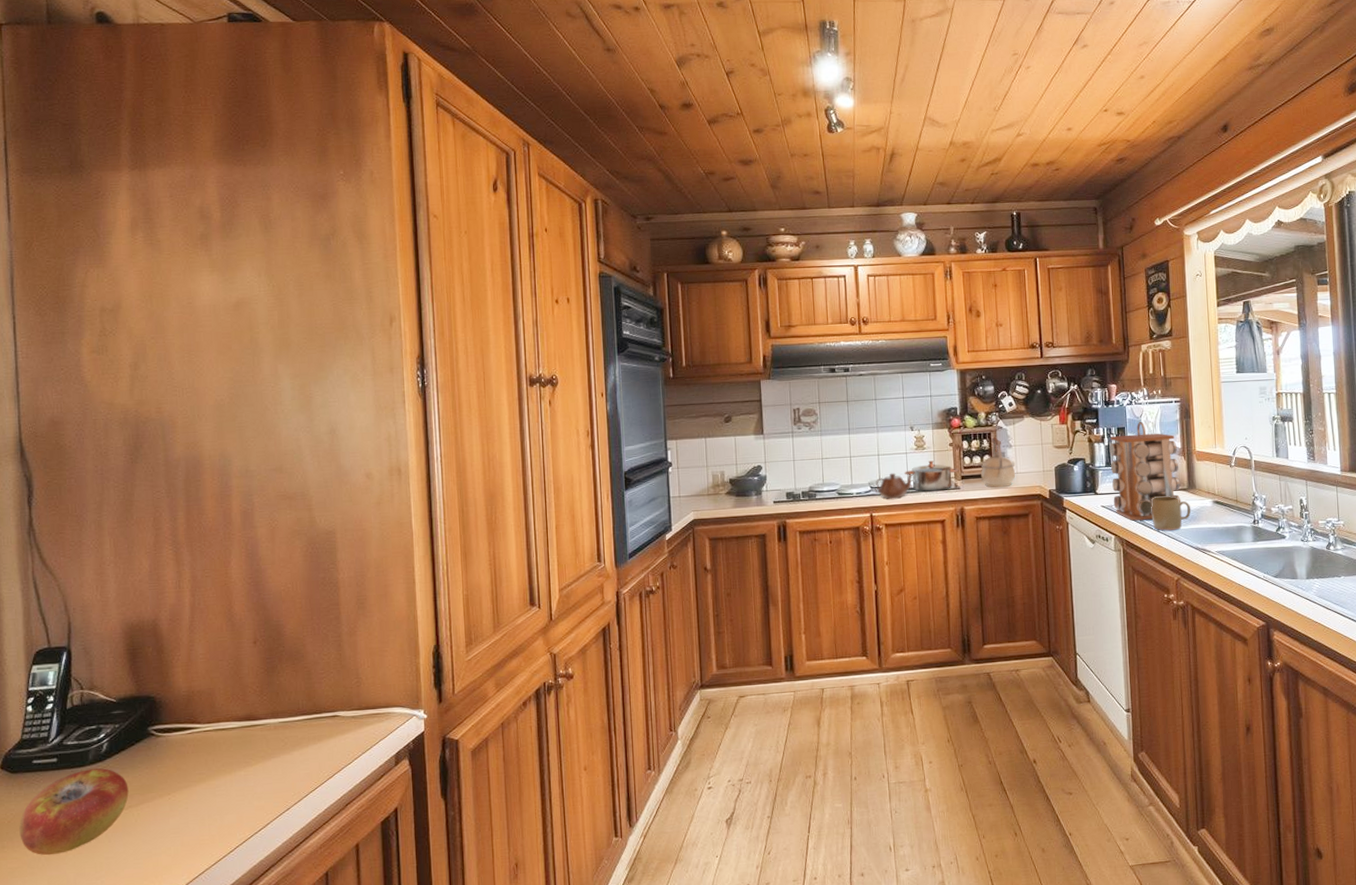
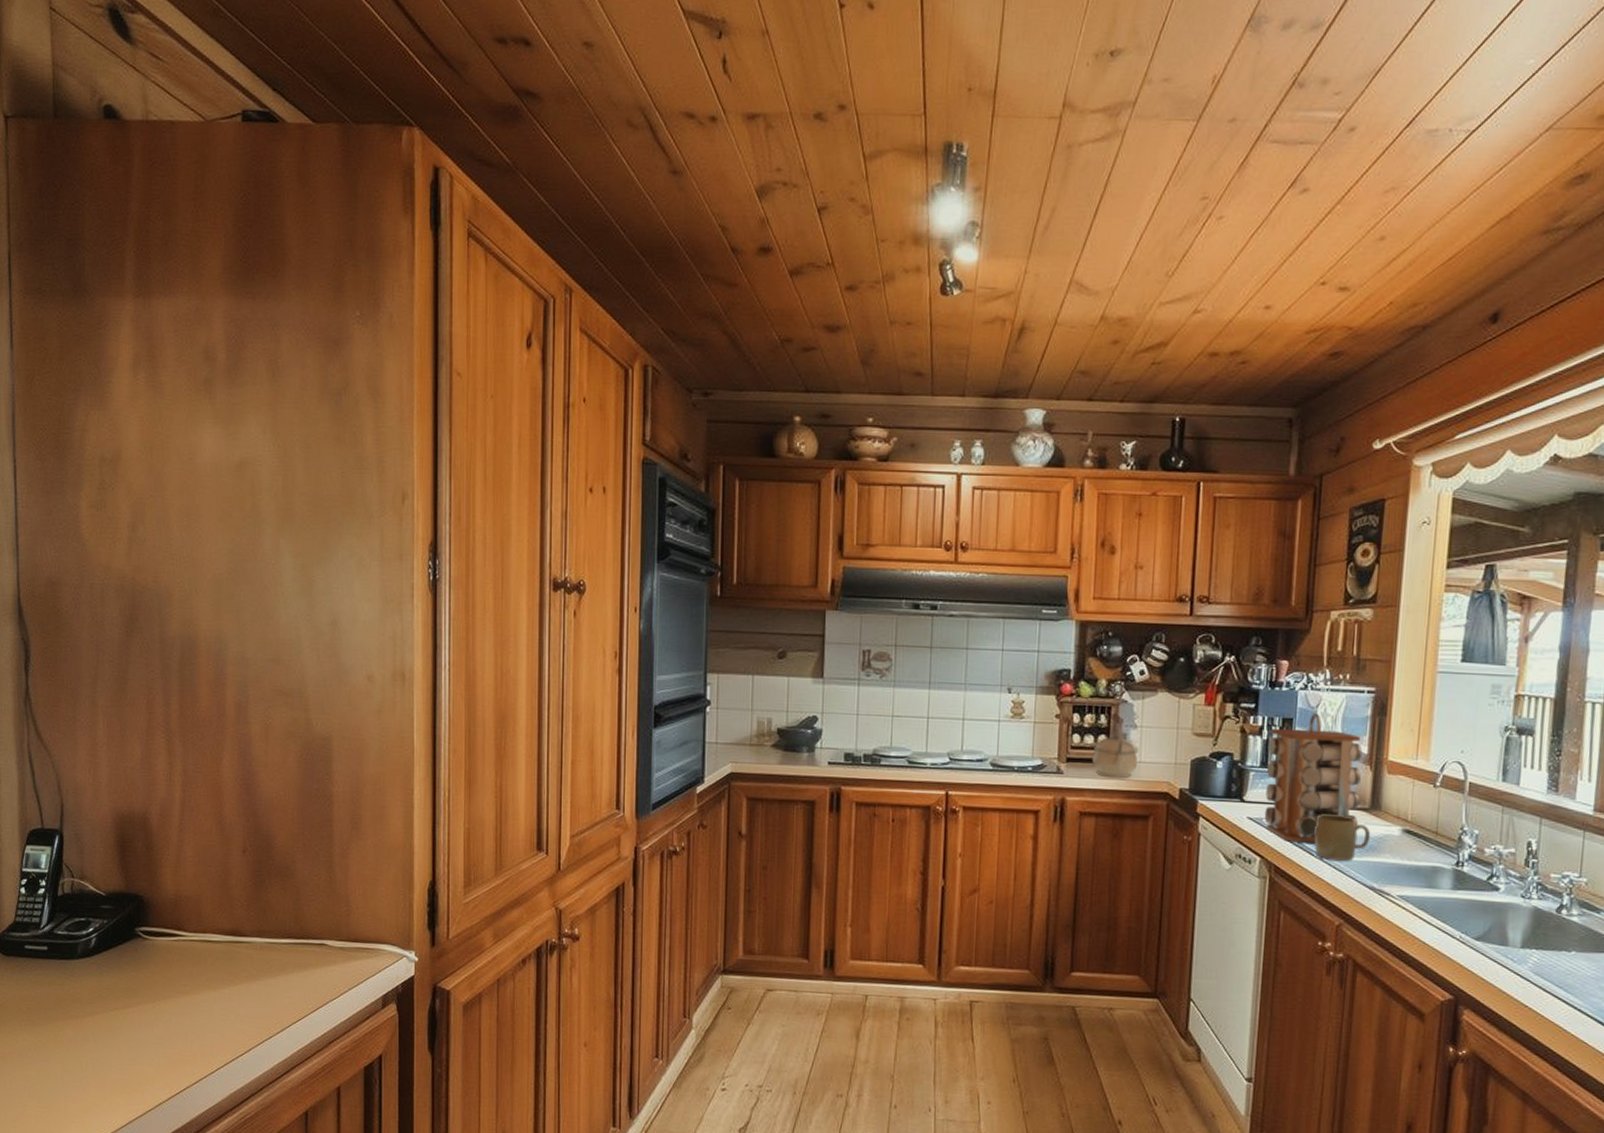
fruit: present [19,768,129,856] -> none [11,962,115,1046]
teapot: present [875,472,915,499] -> none [954,743,1007,777]
cooking pot: present [904,460,959,492] -> none [993,733,1065,773]

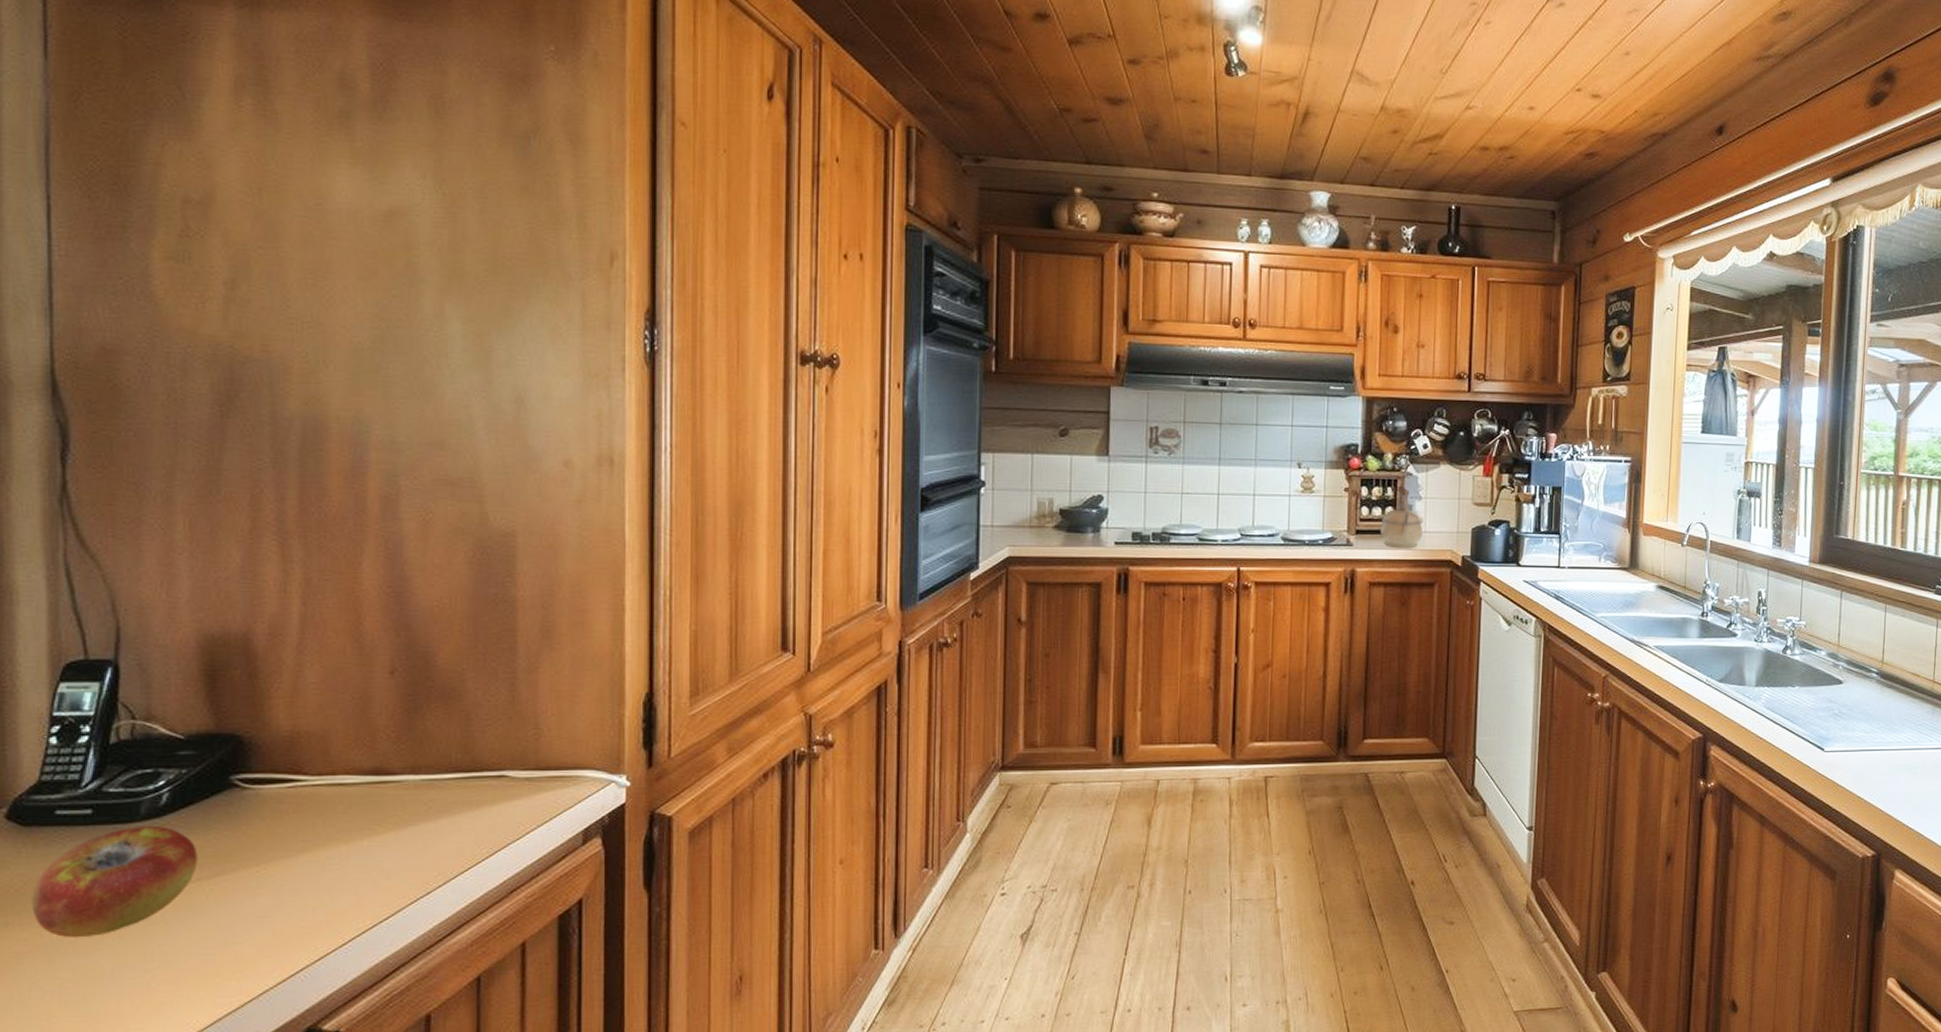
fruit: none [11,962,115,1046] -> present [32,826,198,938]
spice rack: present [1264,714,1363,845] -> none [1538,482,1622,603]
mug: present [1314,813,1371,861] -> none [1582,573,1631,617]

